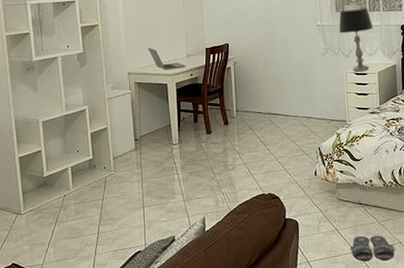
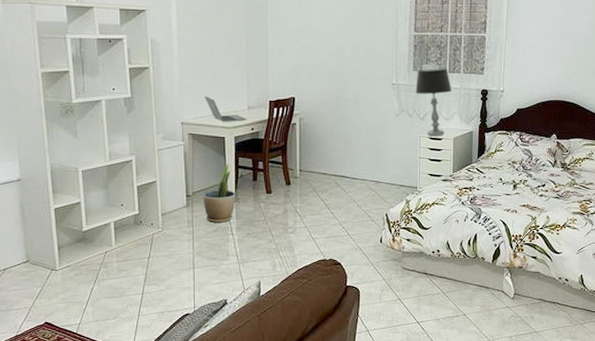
potted plant: none [150,108,179,164] -> present [203,163,236,223]
slippers: present [350,235,394,261] -> none [412,306,457,332]

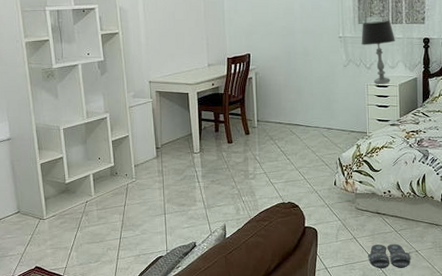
potted plant: present [203,163,236,223] -> none [171,117,201,172]
laptop: present [205,96,247,123] -> none [169,56,208,80]
slippers: none [412,306,457,332] -> present [367,243,410,269]

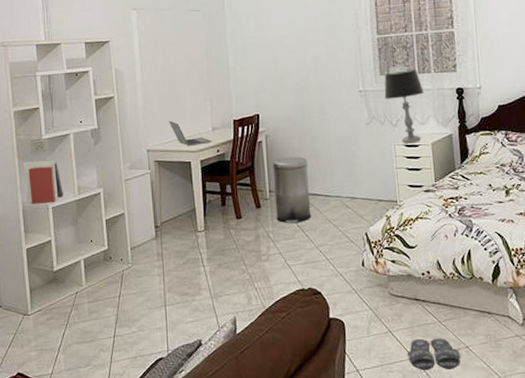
books: none [36,87,73,125] -> present [24,160,63,204]
laptop: none [169,56,208,80] -> present [169,120,212,147]
pedal bin: none [260,92,293,148] -> present [272,156,312,223]

